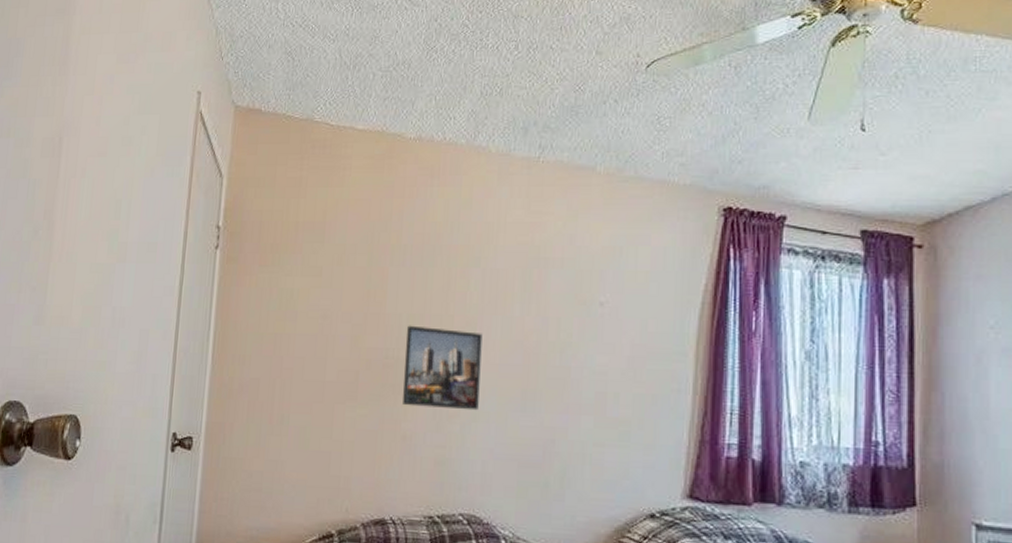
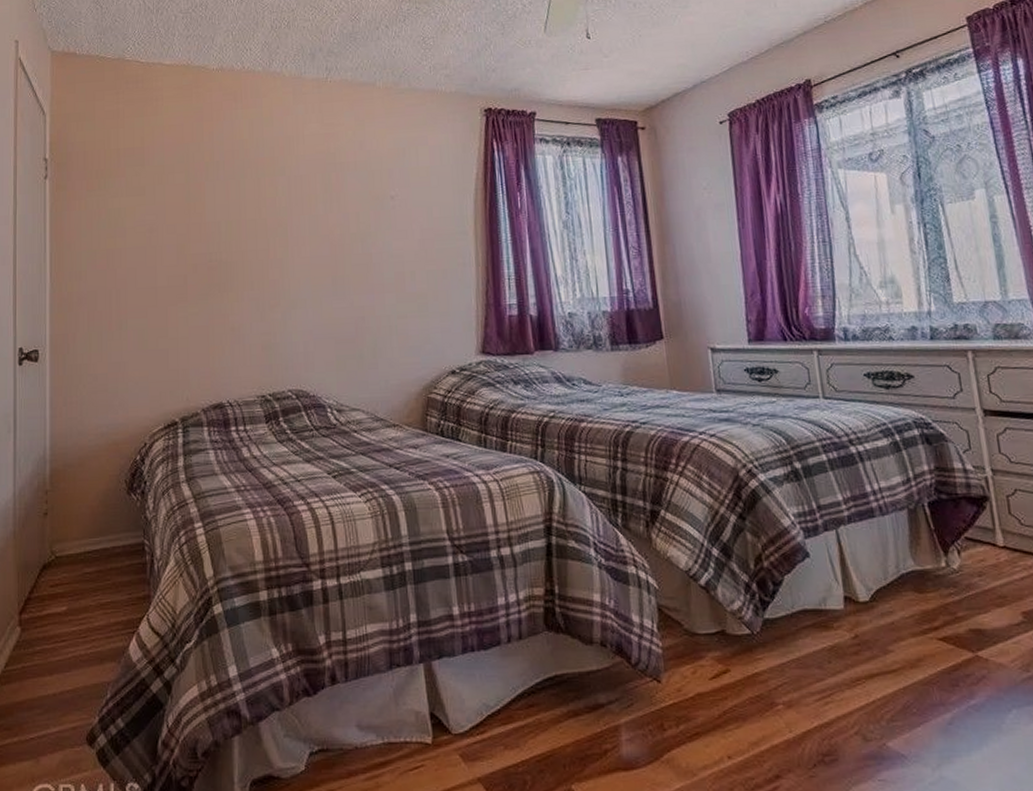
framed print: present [403,325,483,411] -> none [225,230,296,302]

